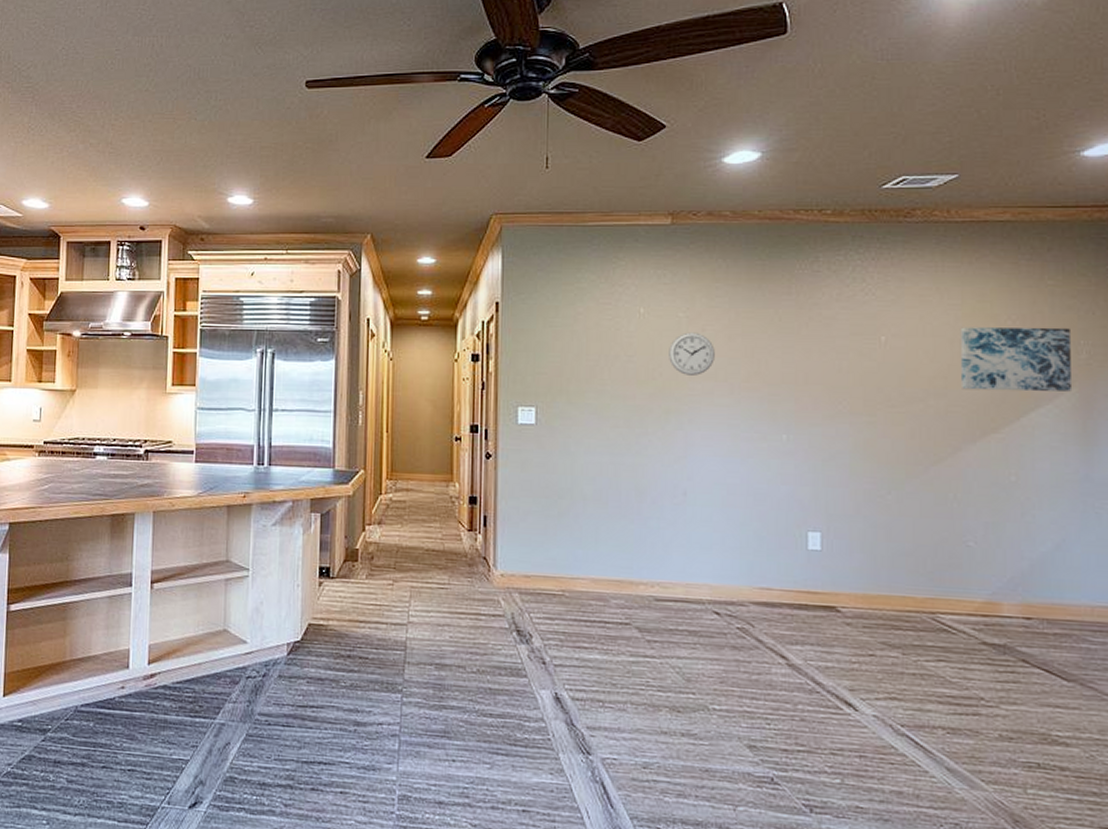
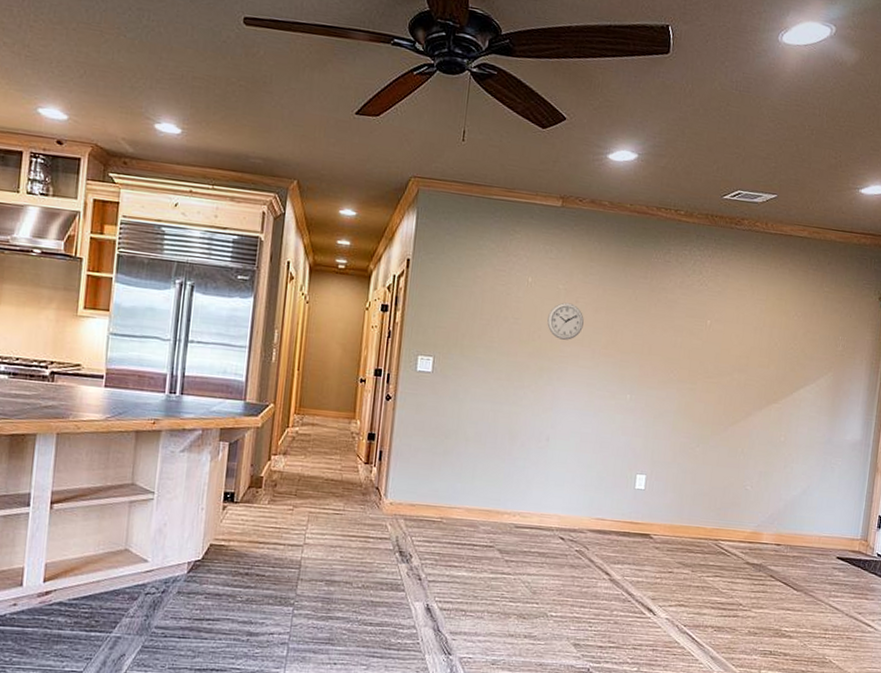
wall art: present [960,327,1073,392] -> none [757,318,834,375]

